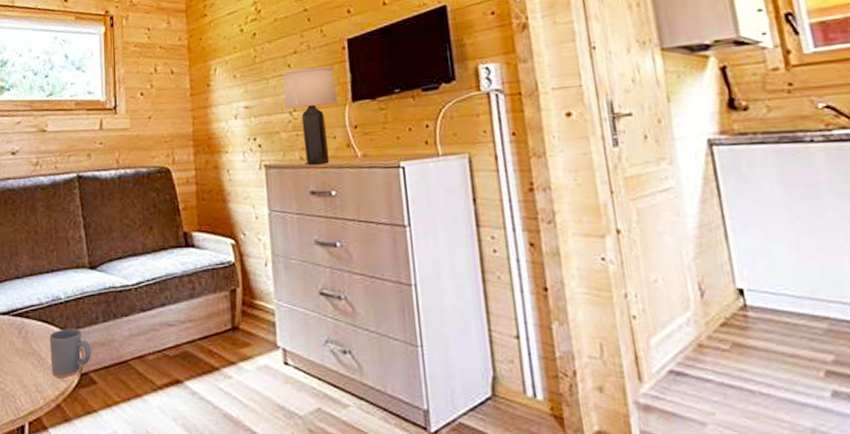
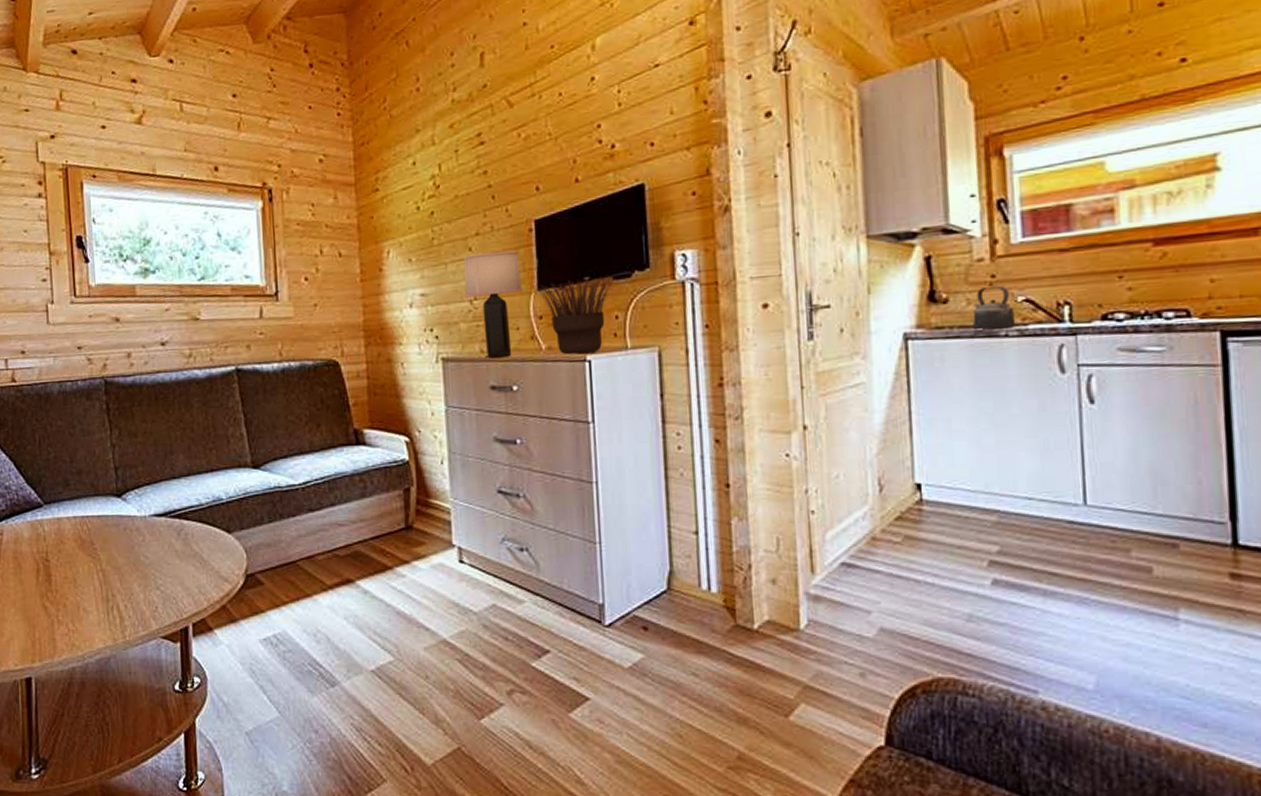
mug: present [49,329,92,377] -> none [211,530,258,578]
potted plant: none [349,89,423,162] -> present [534,277,615,355]
kettle: none [774,93,820,137] -> present [973,285,1016,331]

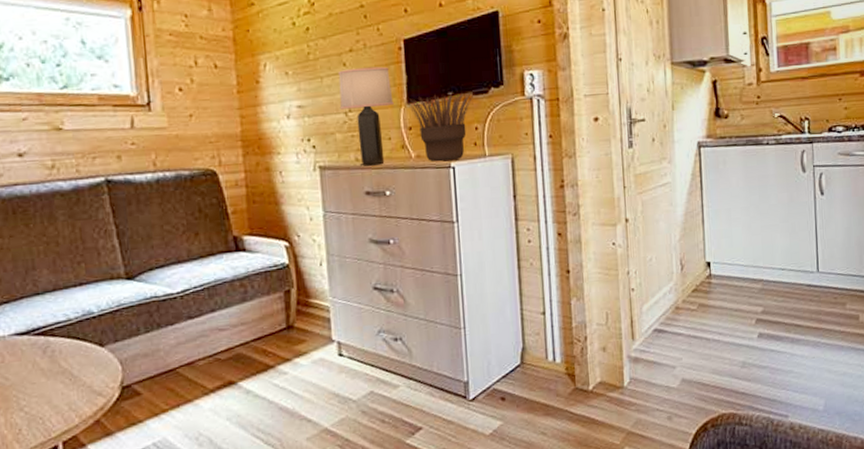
kettle: present [973,285,1016,331] -> none [745,104,774,140]

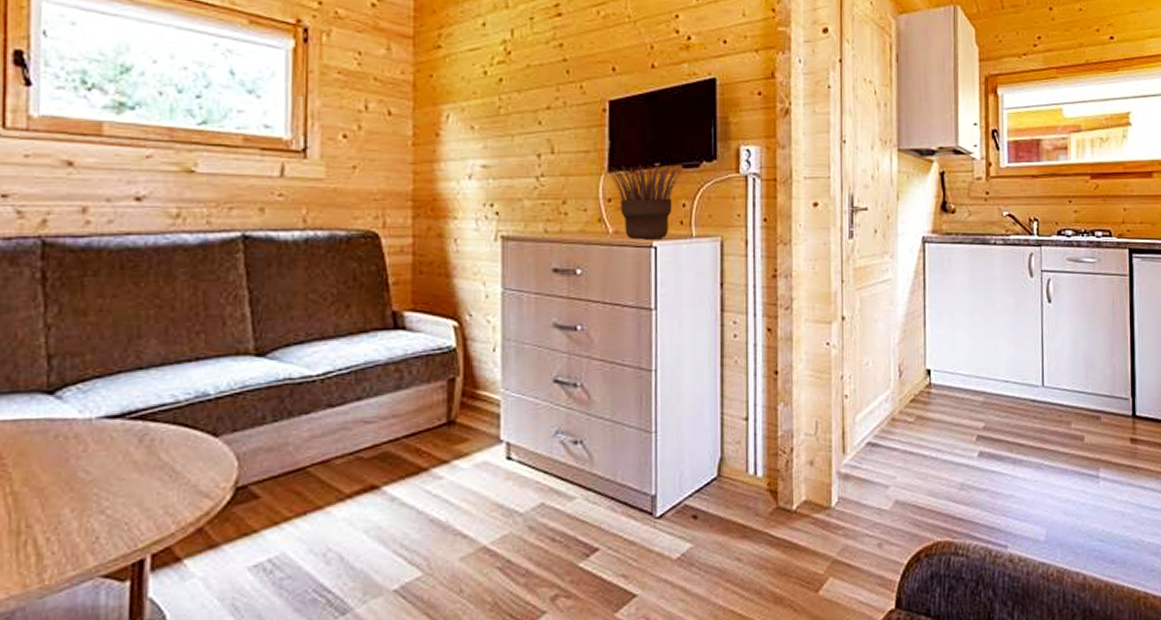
table lamp: present [338,66,394,167] -> none [530,128,593,241]

